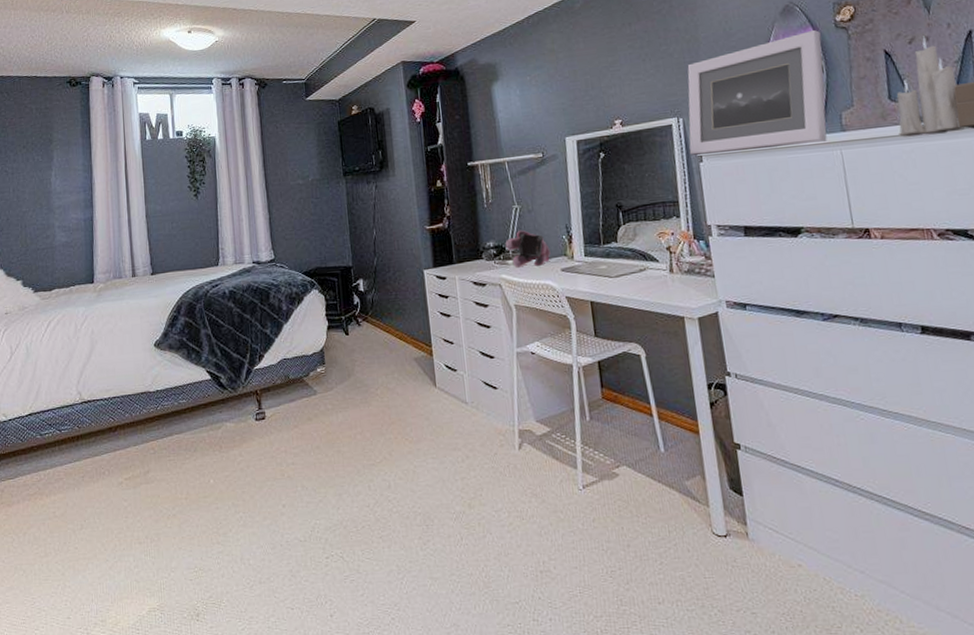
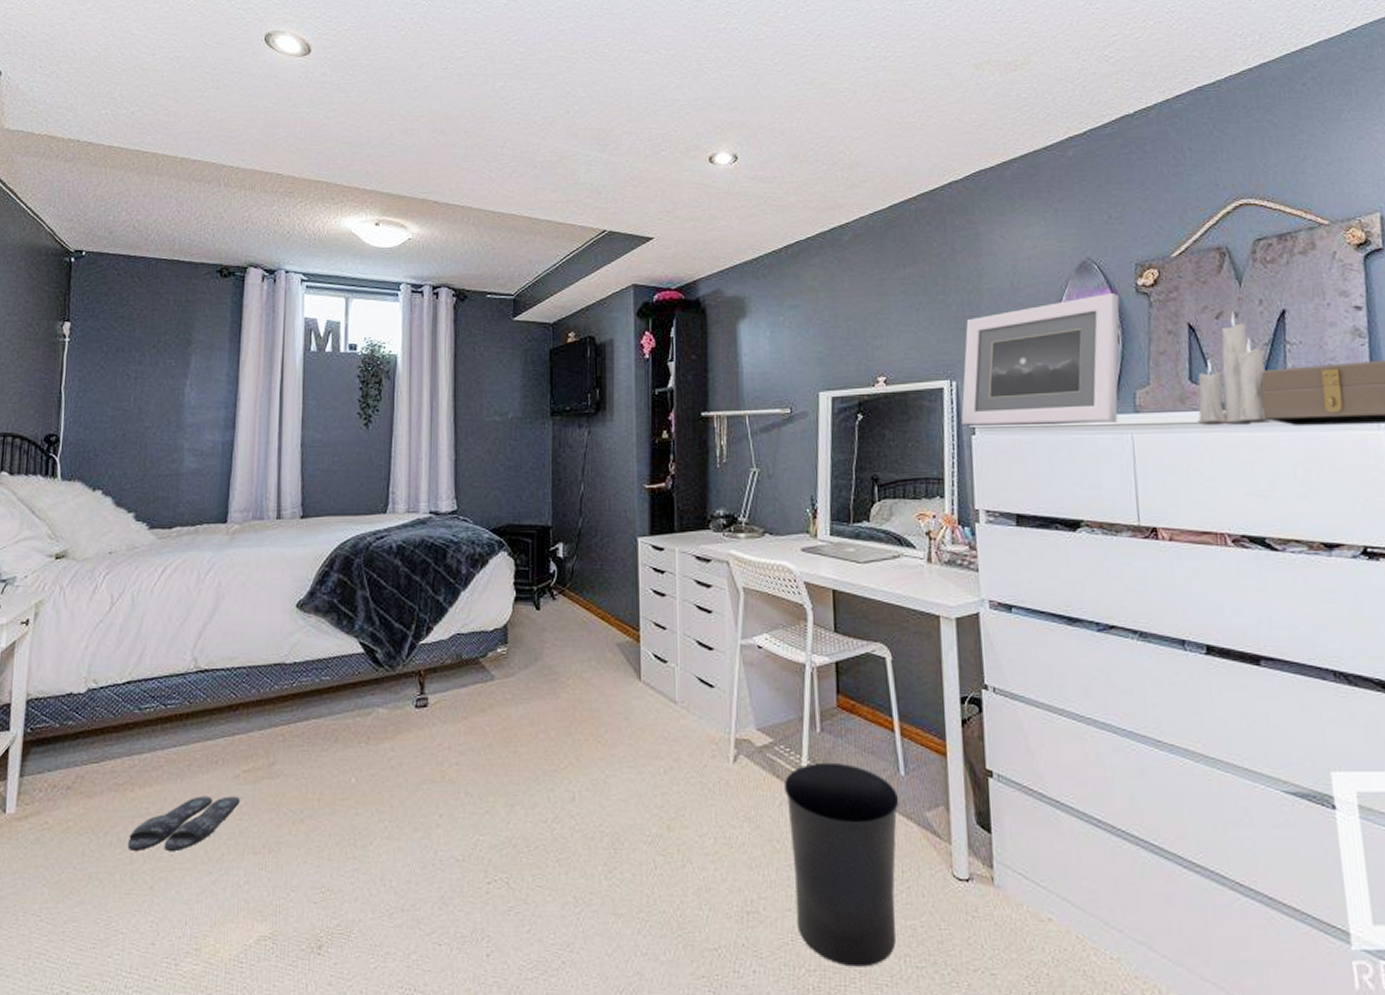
slippers: none [42,499,125,546] -> present [127,796,240,851]
stuffed bear: present [505,229,551,268] -> none [737,498,791,543]
waste bin: none [562,444,668,612] -> present [783,762,900,967]

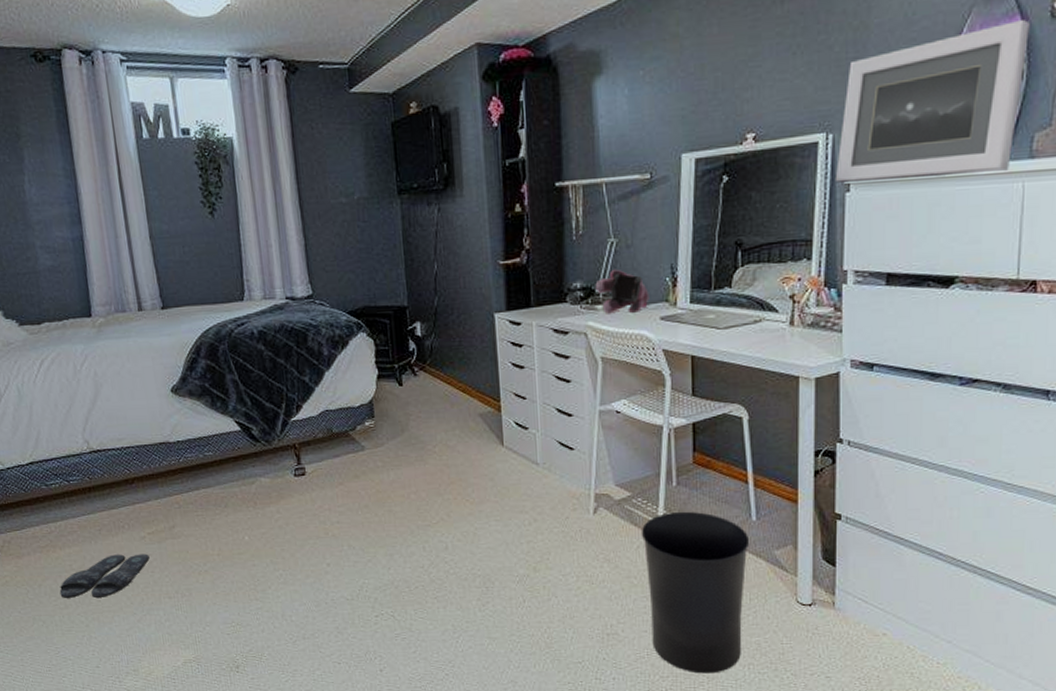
stuffed bear: none [737,498,791,543] -> present [595,268,649,314]

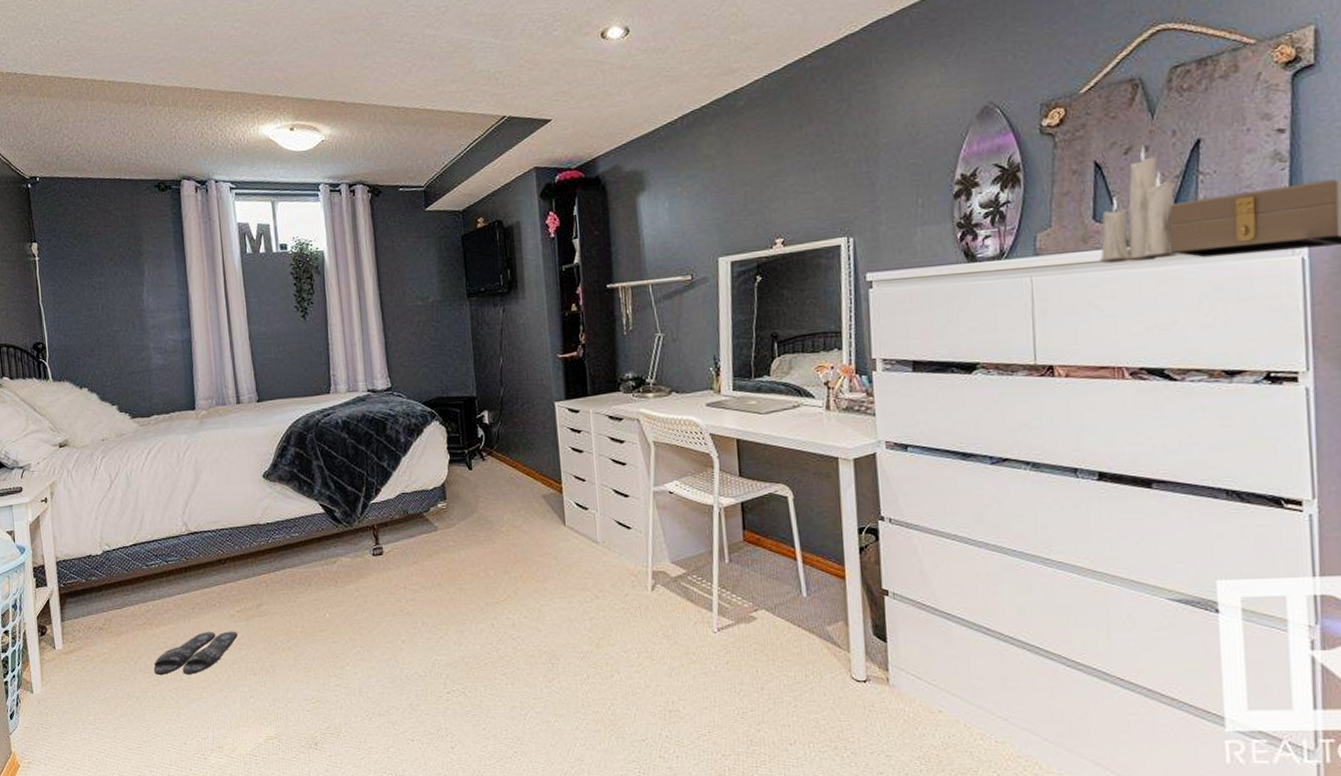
stuffed bear: present [595,268,649,314] -> none [645,360,696,402]
waste bin: present [641,511,750,674] -> none [697,587,802,752]
picture frame: present [834,20,1030,184] -> none [858,137,1023,281]

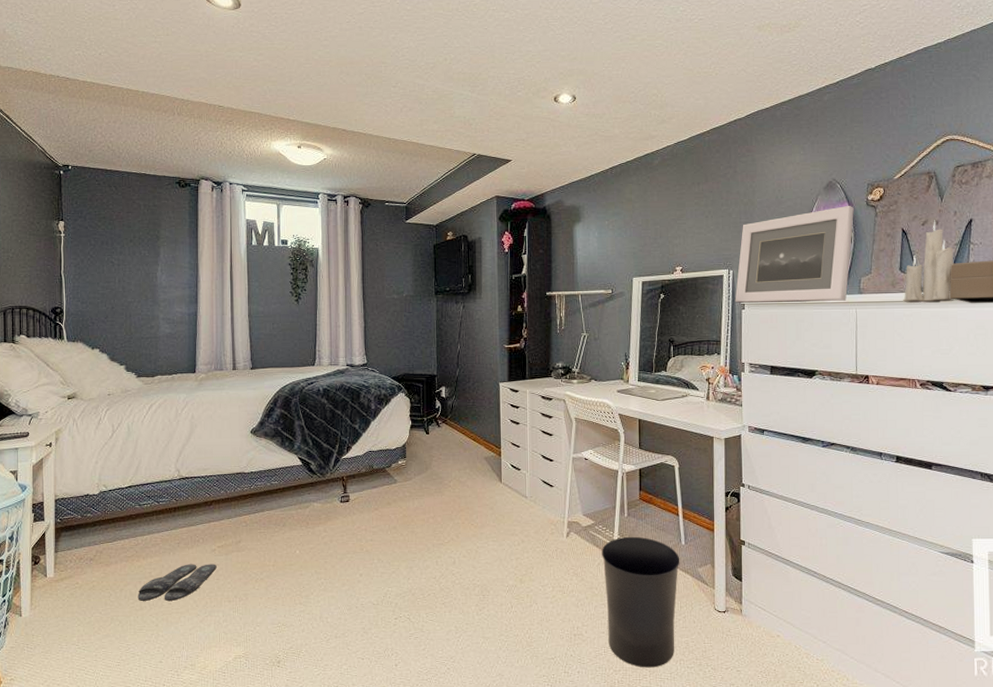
waste bin: none [697,587,802,752] -> present [601,536,680,668]
picture frame: none [858,137,1023,281] -> present [734,206,854,304]

